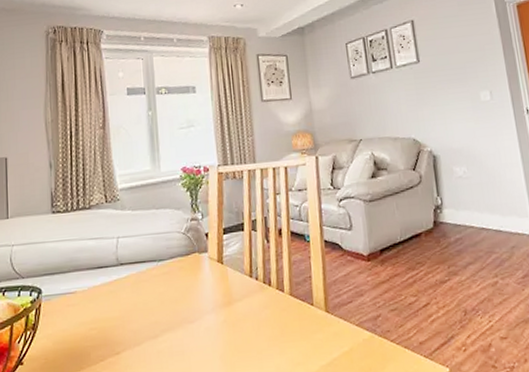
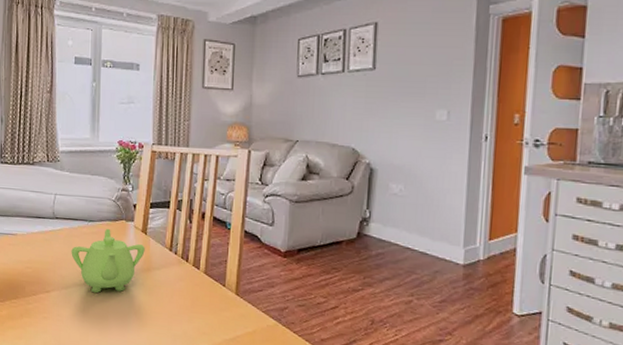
teapot: none [141,265,224,344] -> present [71,228,145,293]

